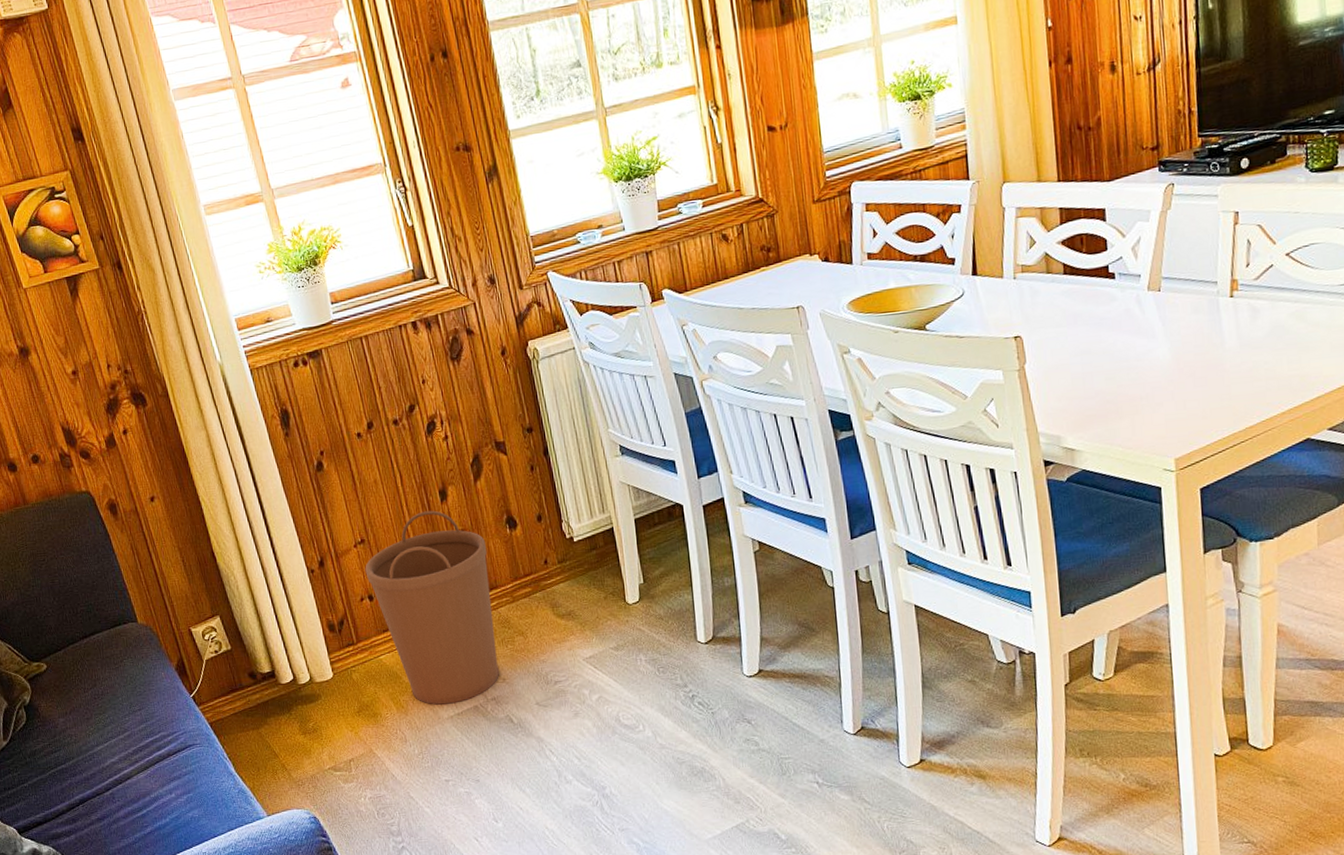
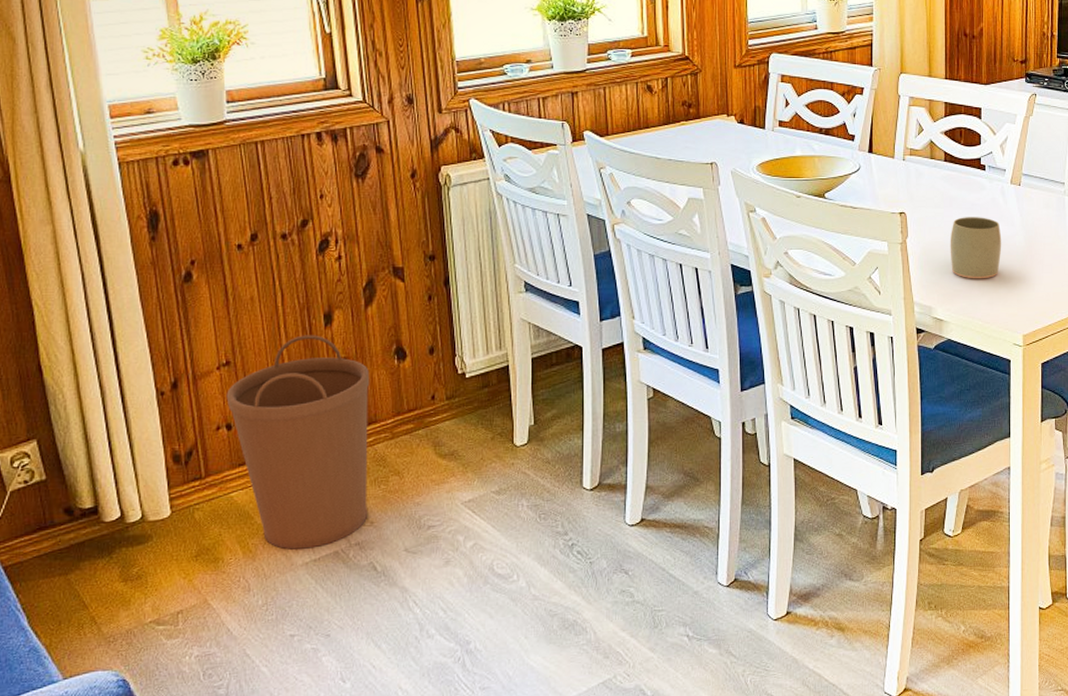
mug: none [1076,331,1142,402] -> present [950,217,1002,279]

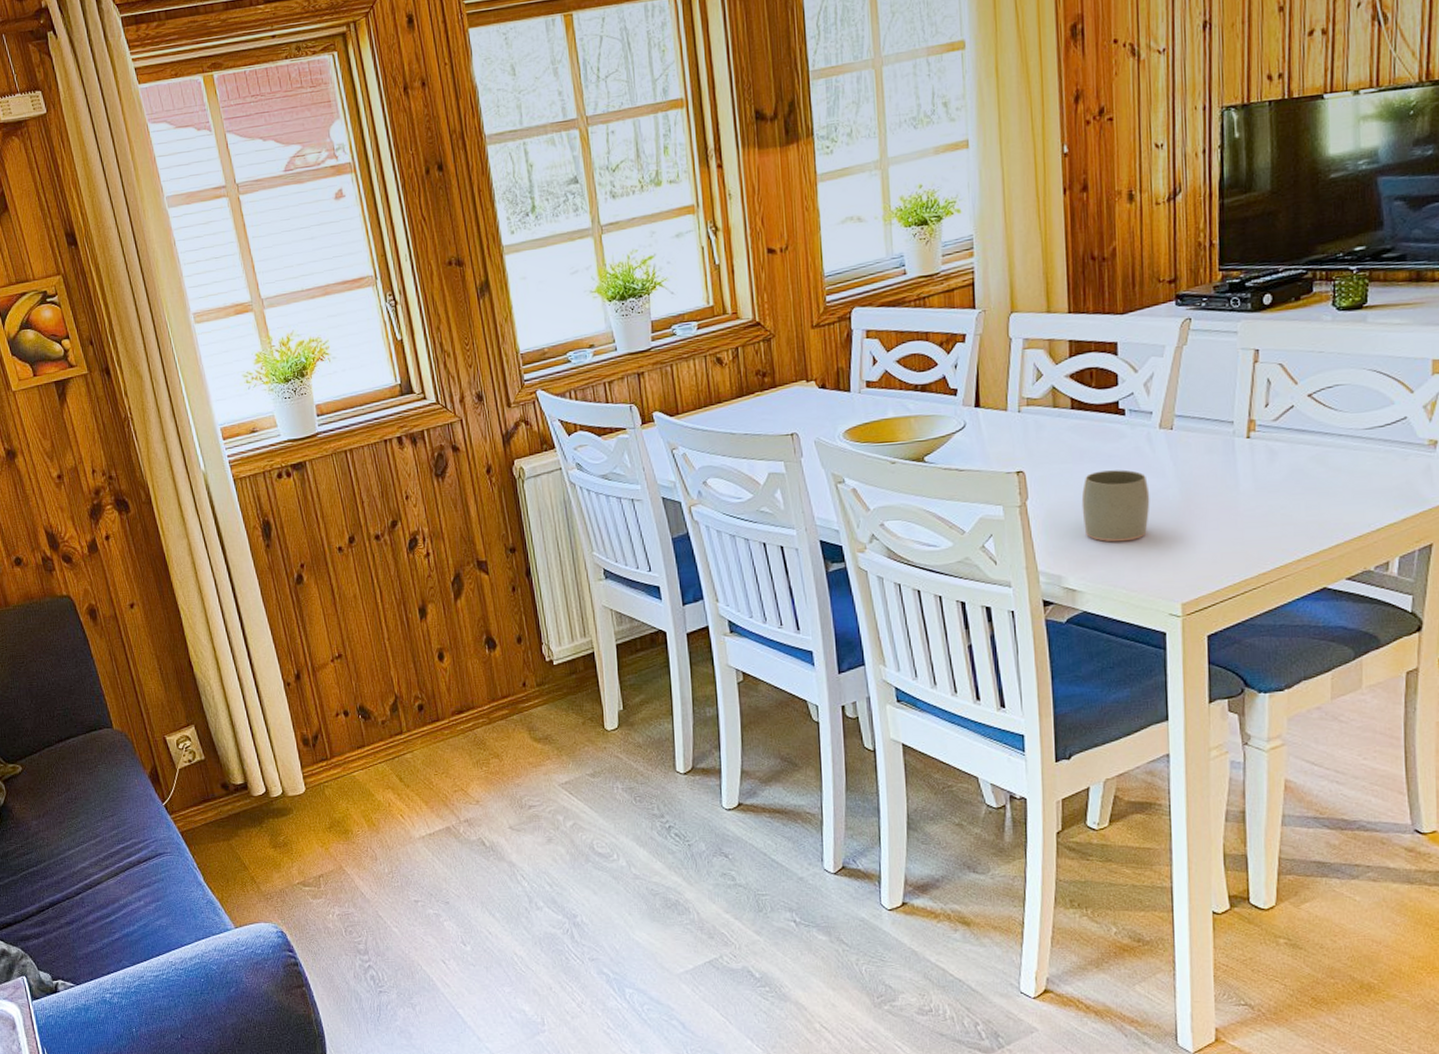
basket: present [226,335,370,550] -> none [341,628,473,824]

